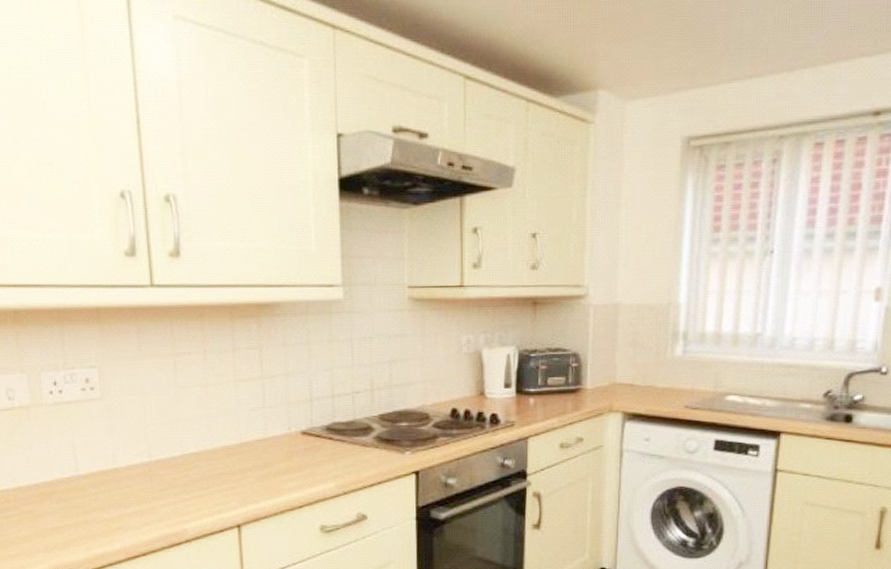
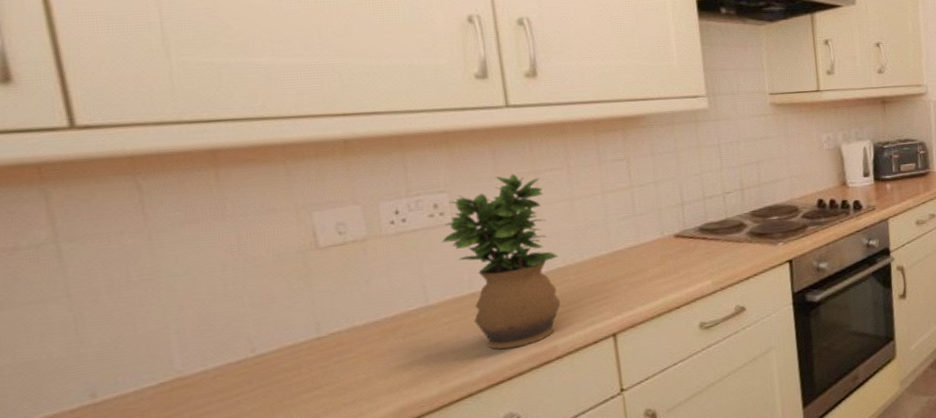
potted plant: none [91,355,192,526] -> present [441,174,561,350]

